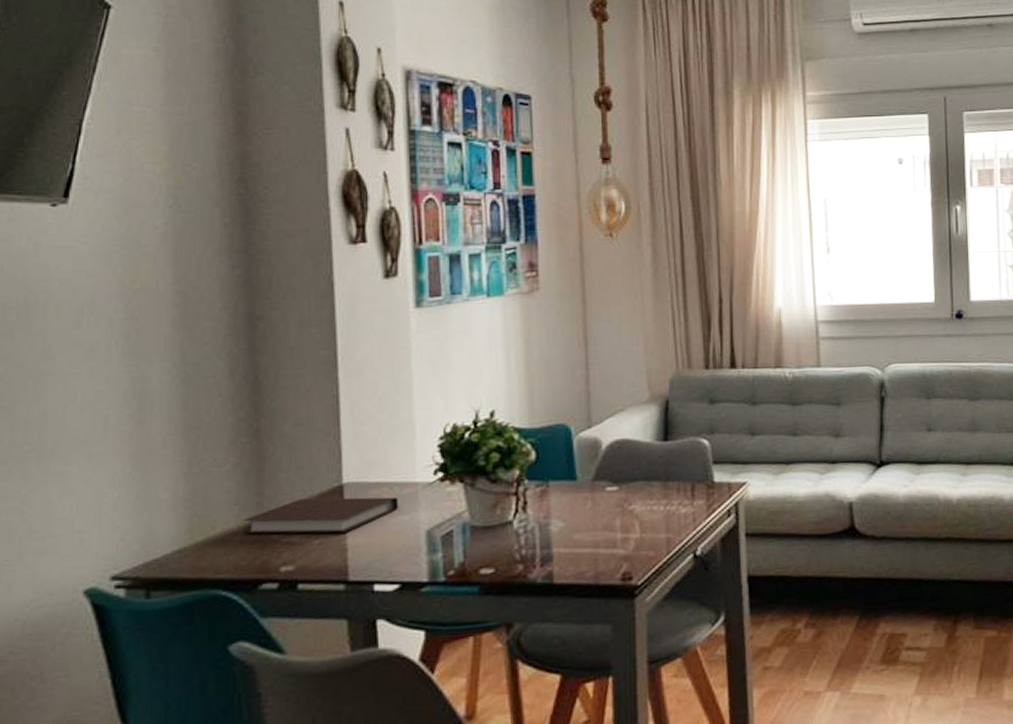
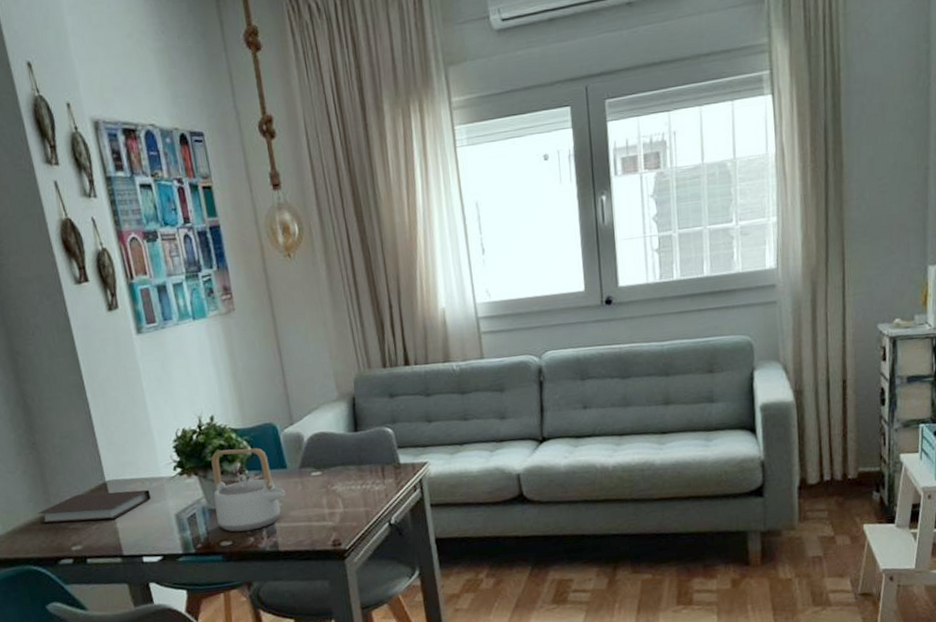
teapot: none [480,452,571,557] -> present [211,447,286,532]

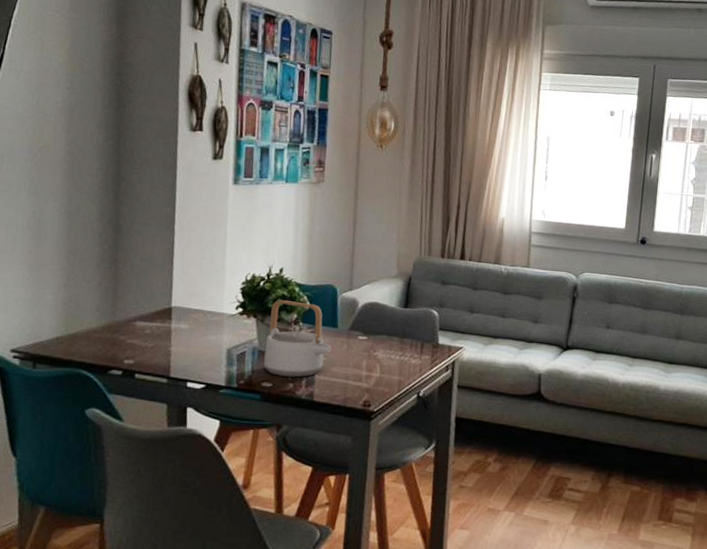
notebook: present [37,489,151,524] -> none [101,313,209,342]

